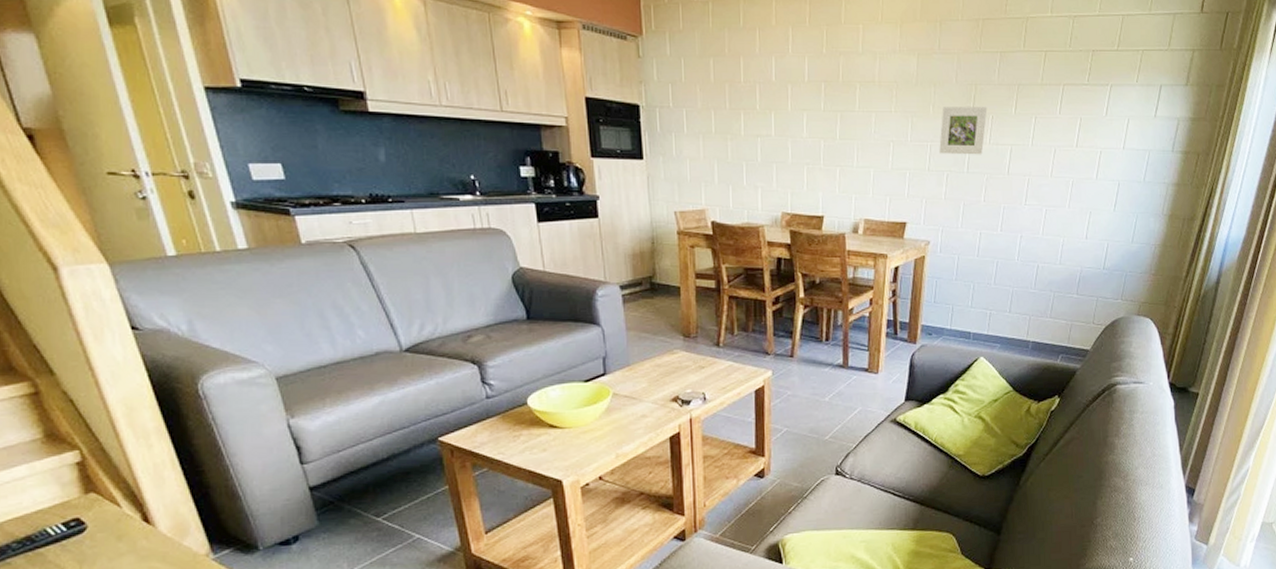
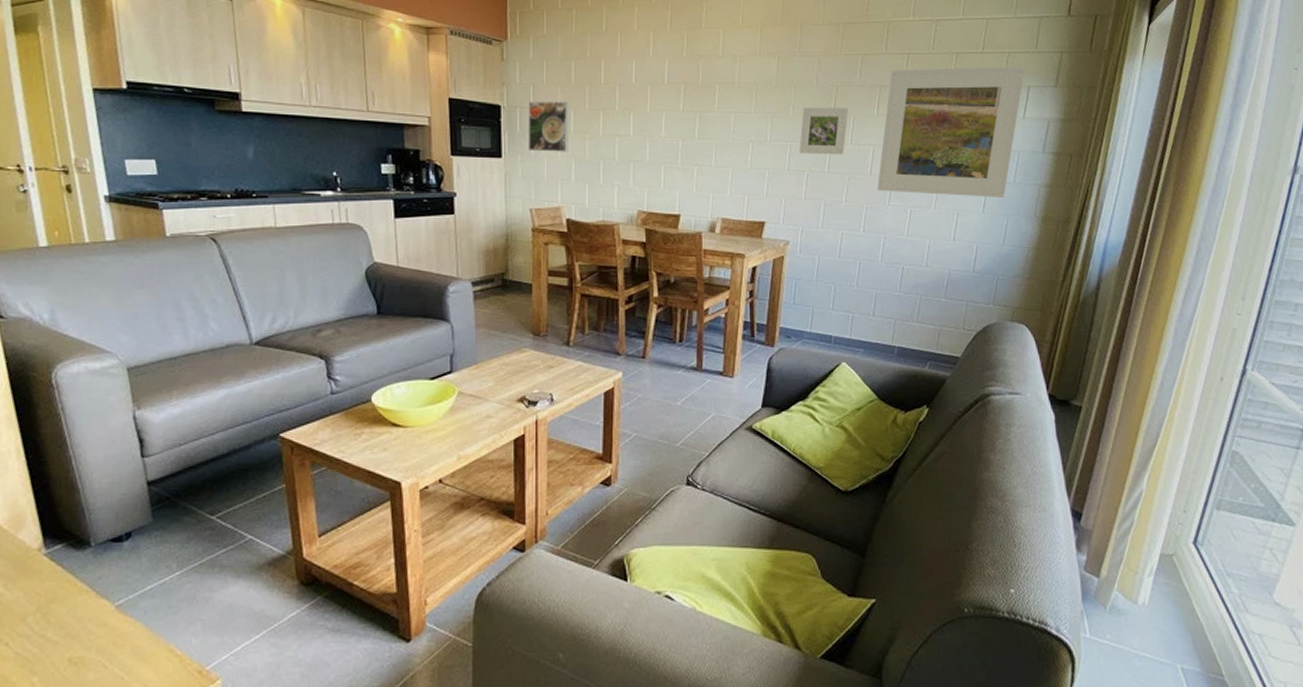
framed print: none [667,100,711,153] -> present [527,101,570,152]
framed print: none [1014,64,1158,196] -> present [877,66,1026,197]

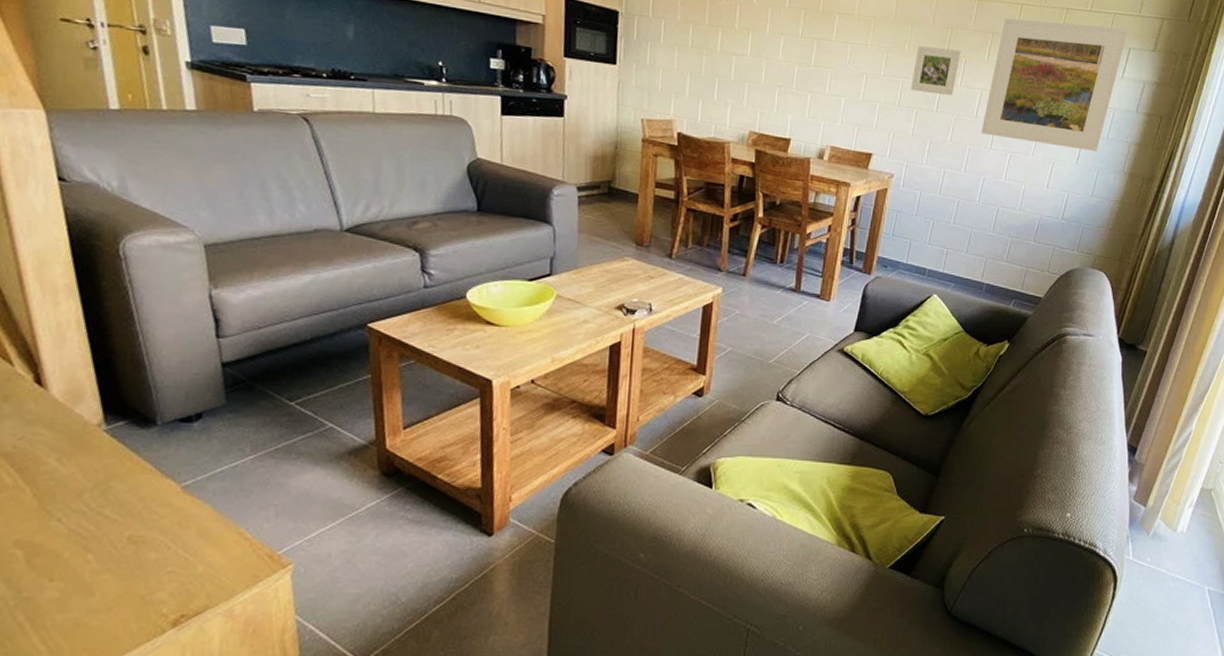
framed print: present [527,101,570,152] -> none [643,11,690,66]

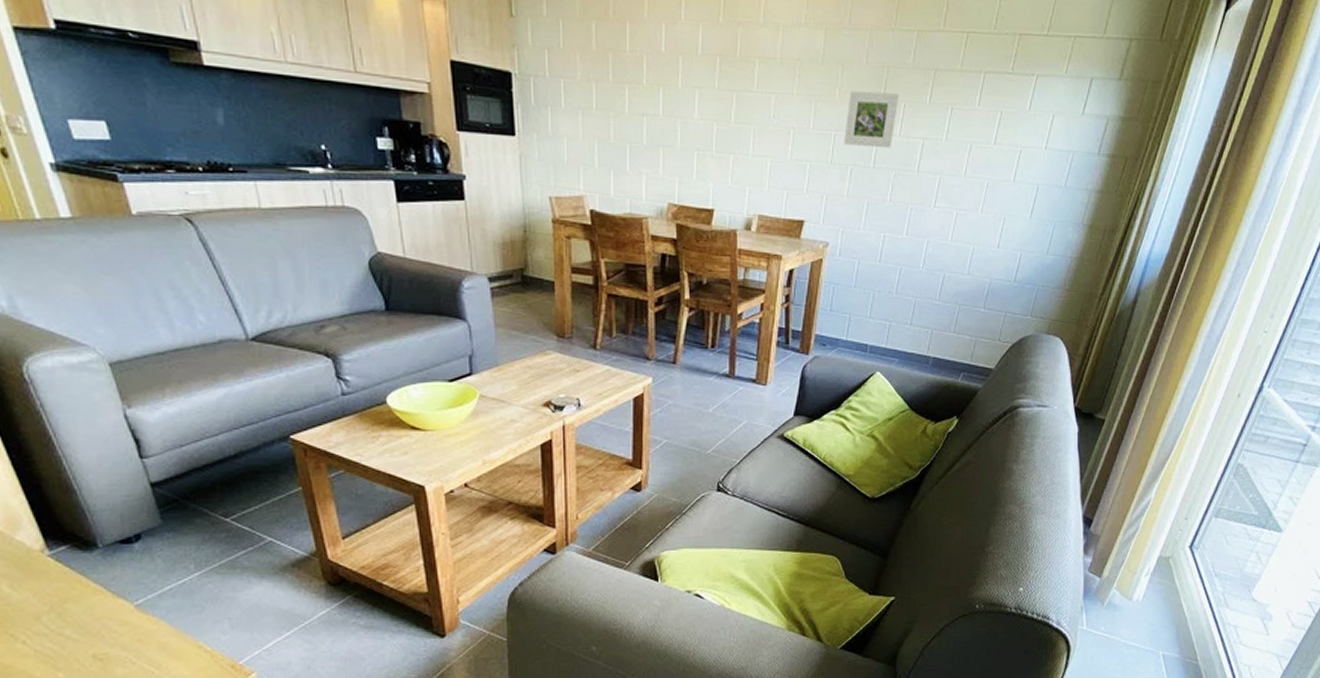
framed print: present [981,18,1128,151] -> none [923,50,1091,202]

